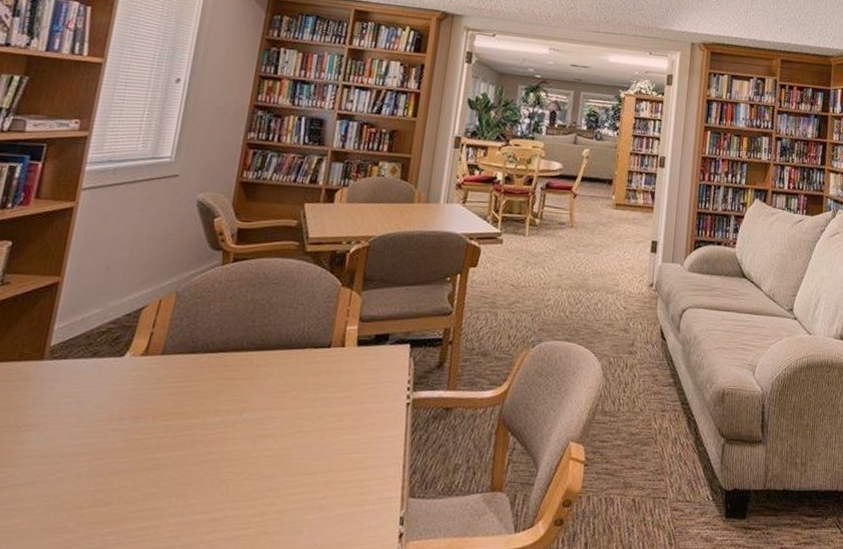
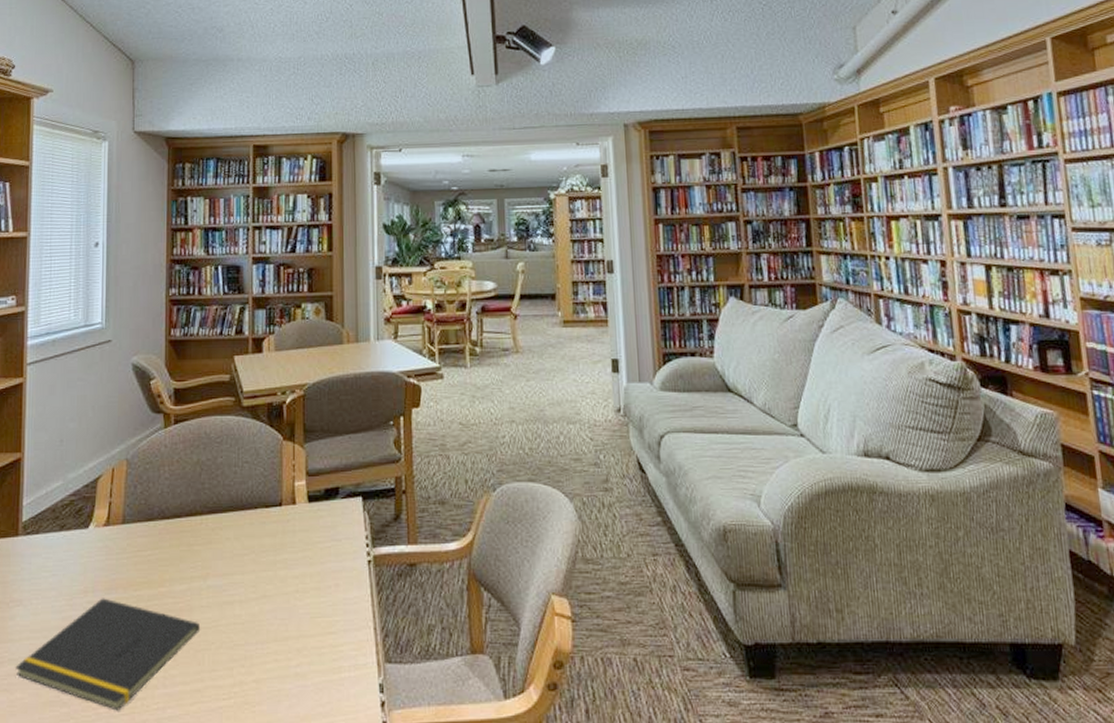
notepad: none [18,426,230,538] -> present [15,598,201,711]

